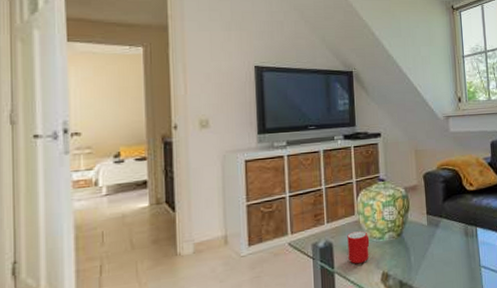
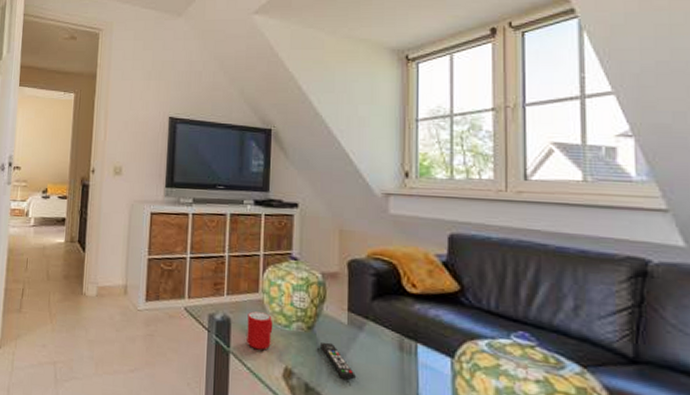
remote control: none [409,242,437,269] -> present [320,342,356,380]

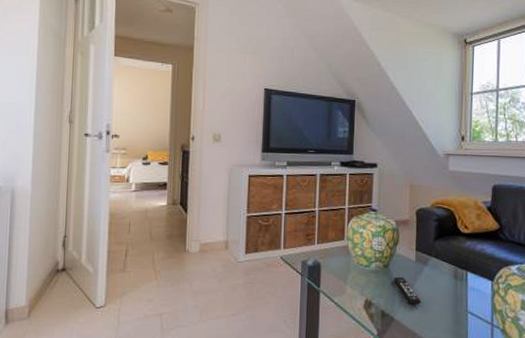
cup: present [247,311,273,350] -> none [334,256,356,287]

